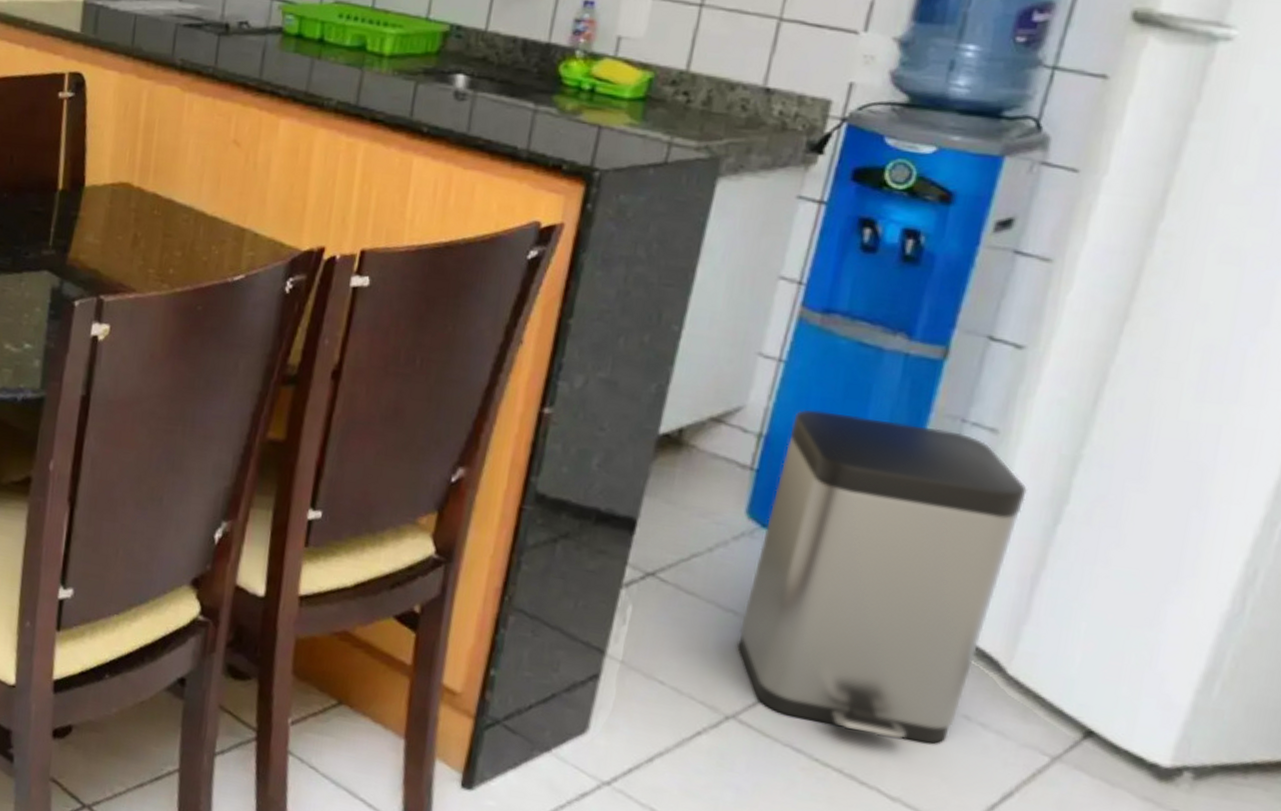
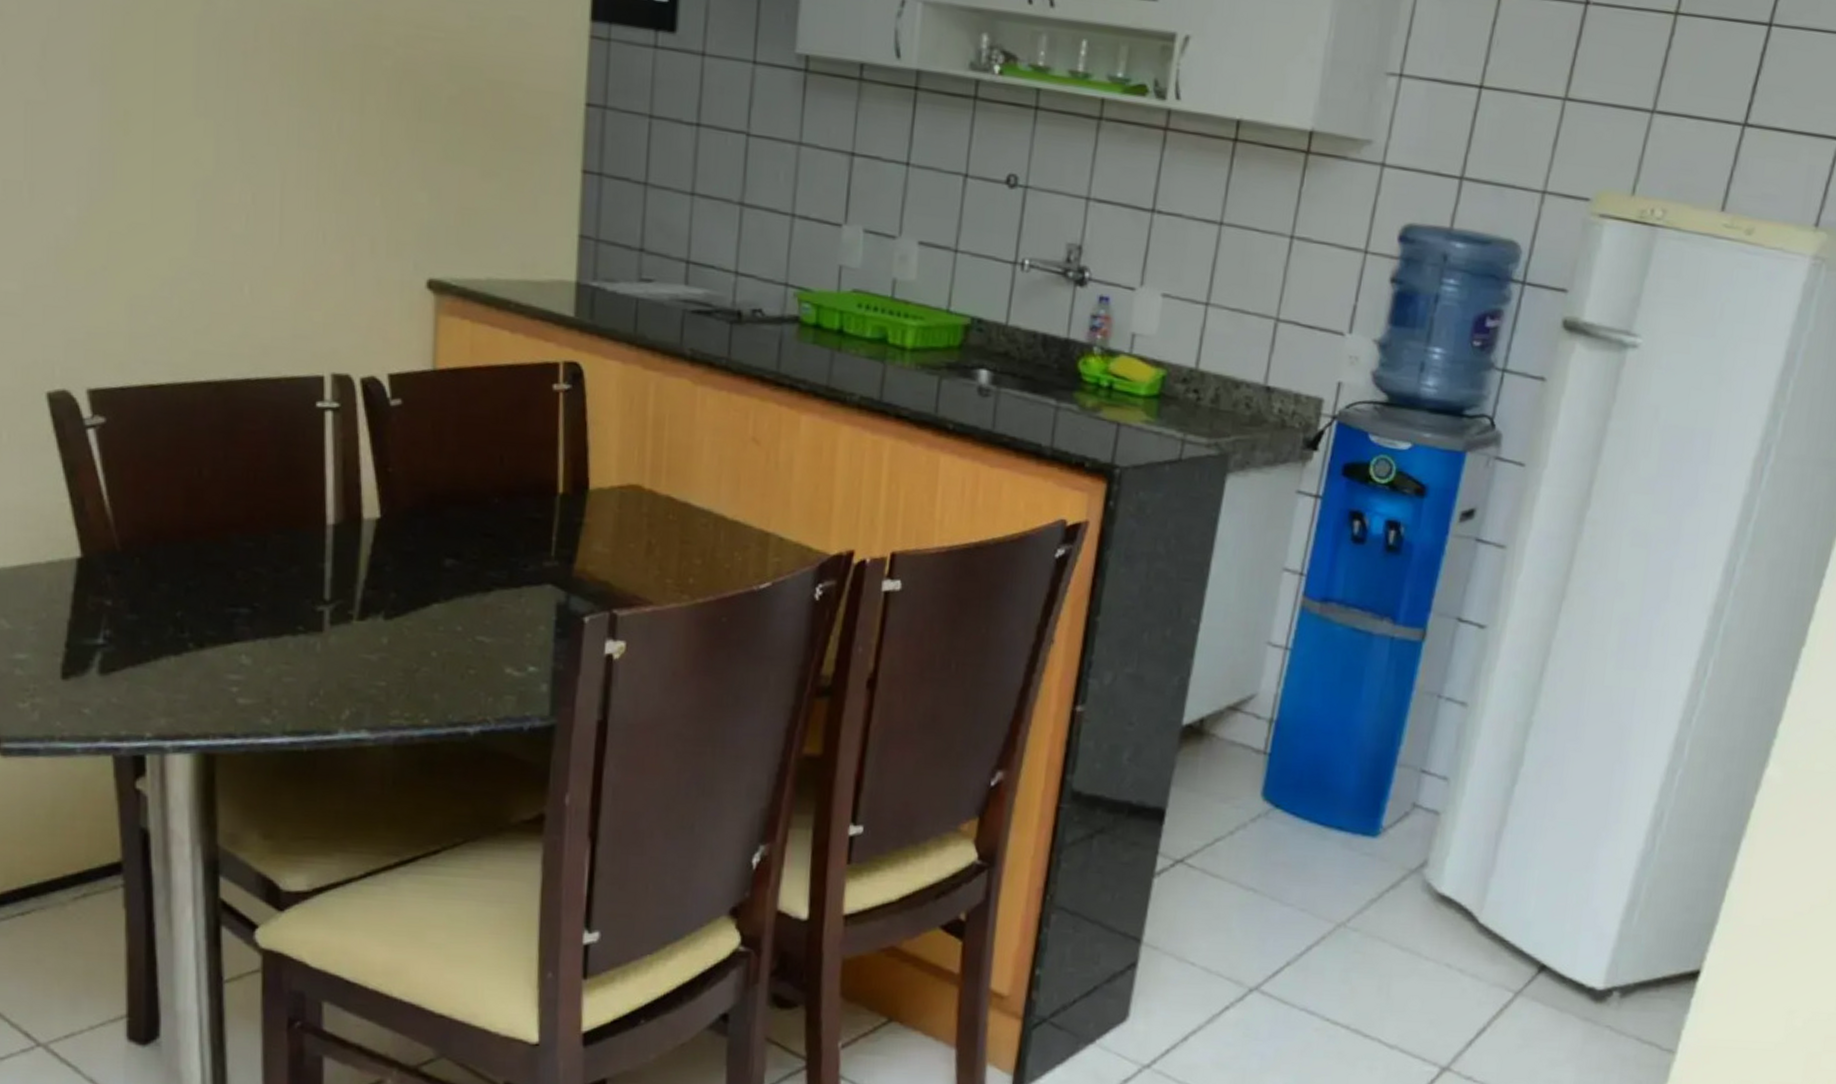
pedal bin: present [737,409,1027,745] -> none [1258,693,1491,994]

